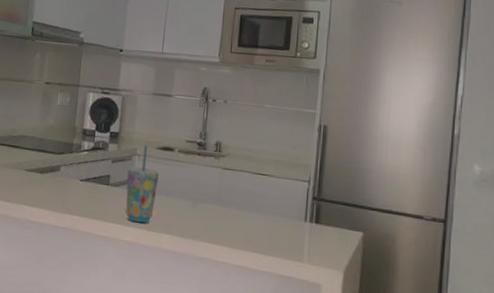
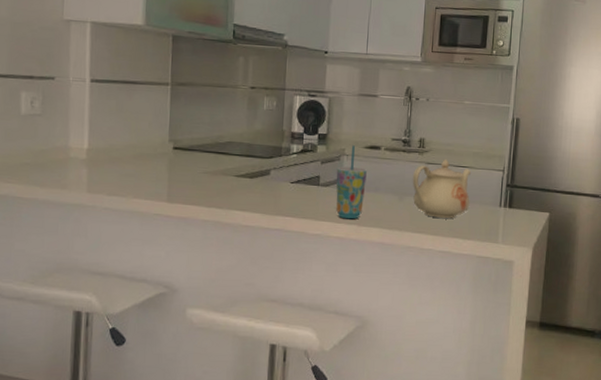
teapot: none [207,165,273,231] -> present [412,159,472,218]

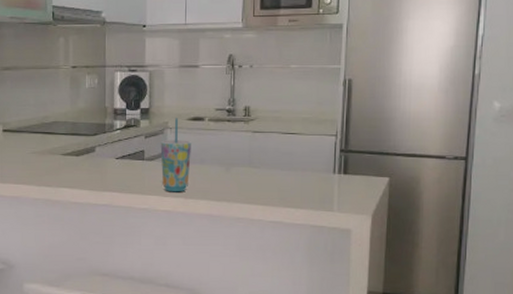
teapot: present [412,159,472,218] -> none [238,127,302,187]

